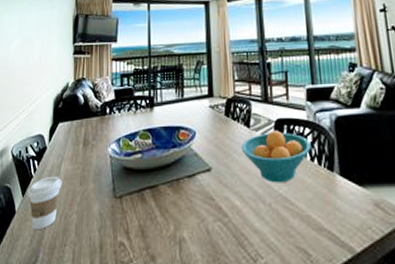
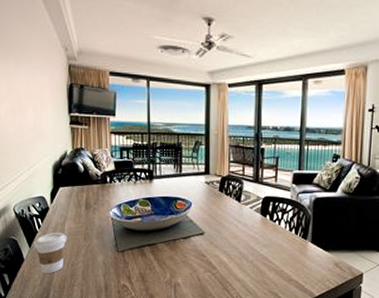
fruit bowl: present [241,130,311,183] -> none [231,205,291,246]

